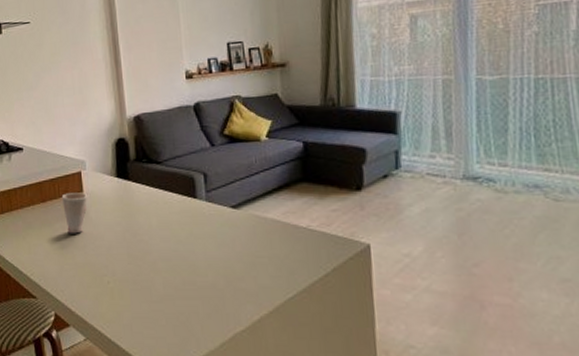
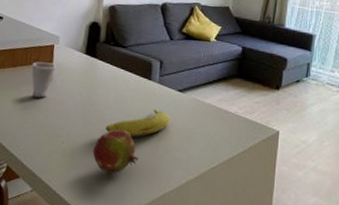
fruit: none [143,261,198,316] -> present [92,129,139,175]
fruit: none [154,233,227,269] -> present [106,109,170,137]

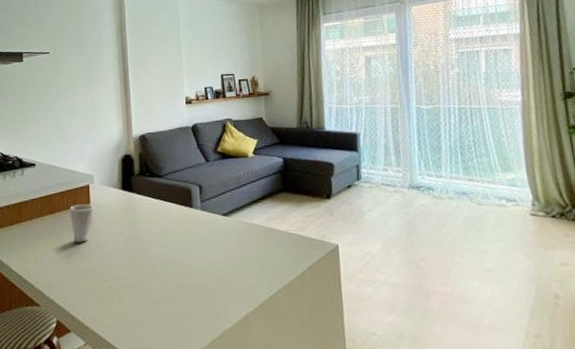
fruit: present [92,129,139,175] -> none [142,265,192,317]
fruit: present [106,109,170,137] -> none [153,239,218,272]

